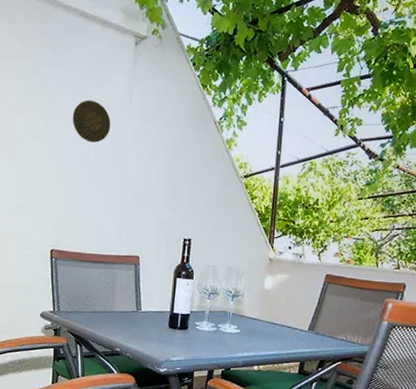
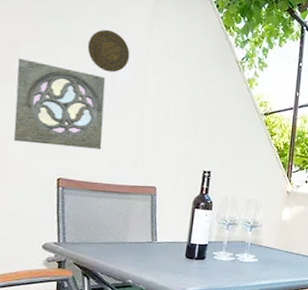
wall ornament: none [12,135,90,220] -> present [13,58,106,149]

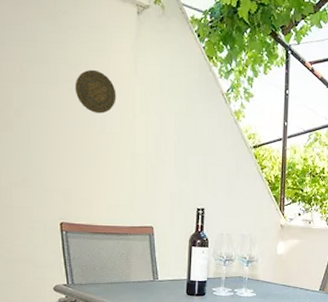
wall ornament: present [13,58,106,149] -> none [11,105,98,192]

